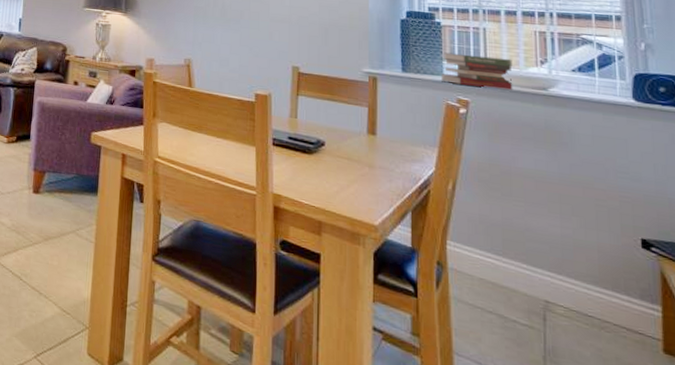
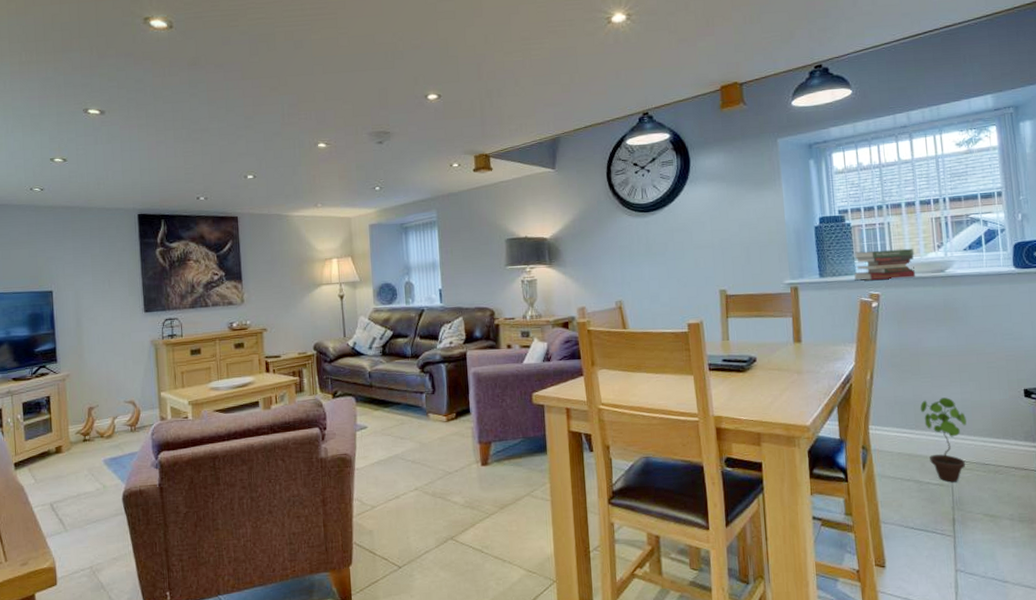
potted plant: none [509,226,566,328] -> present [920,397,967,483]

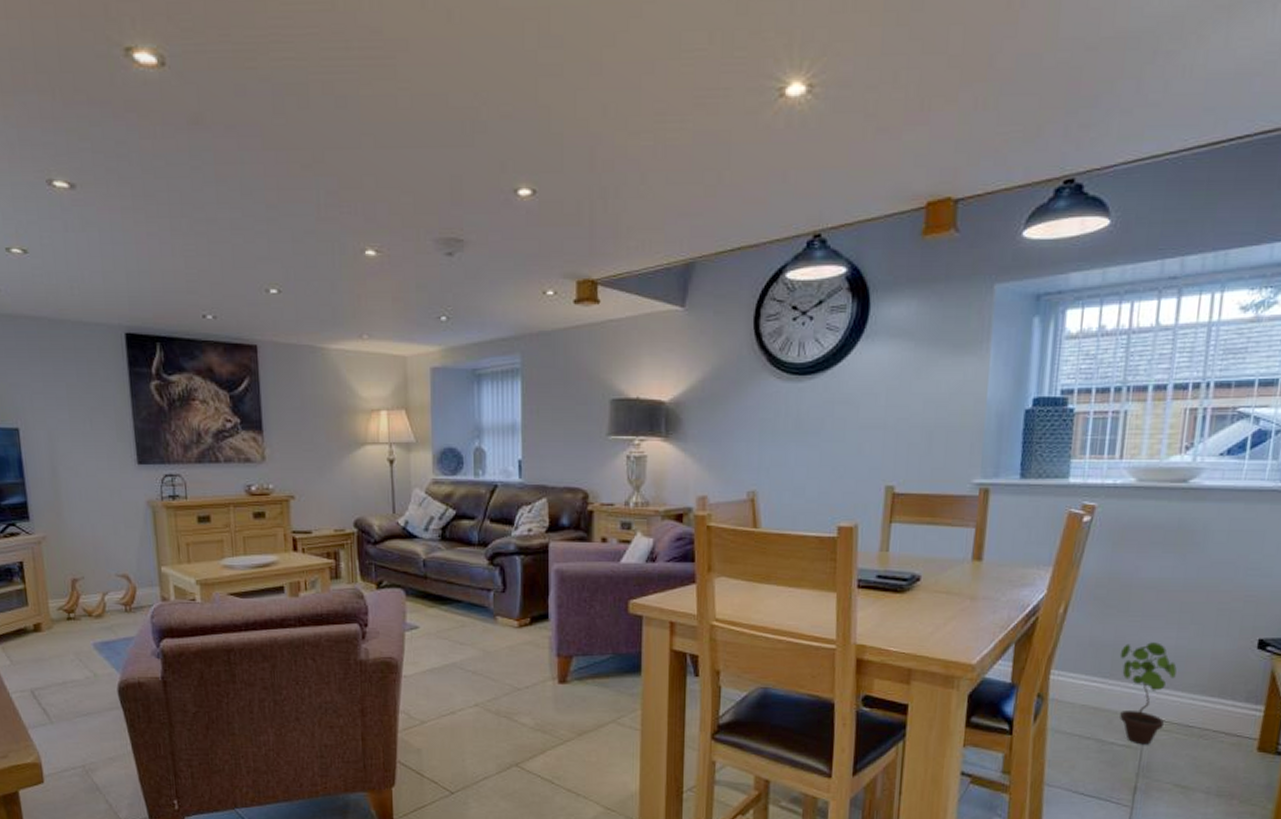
books: present [854,248,916,281] -> none [1066,447,1153,488]

